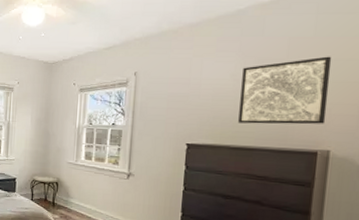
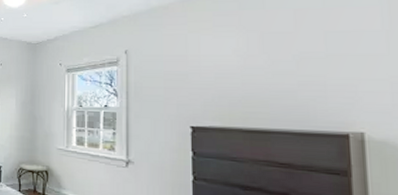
wall art: present [238,56,332,125] -> none [246,27,353,104]

